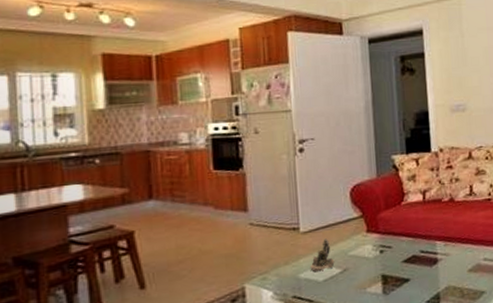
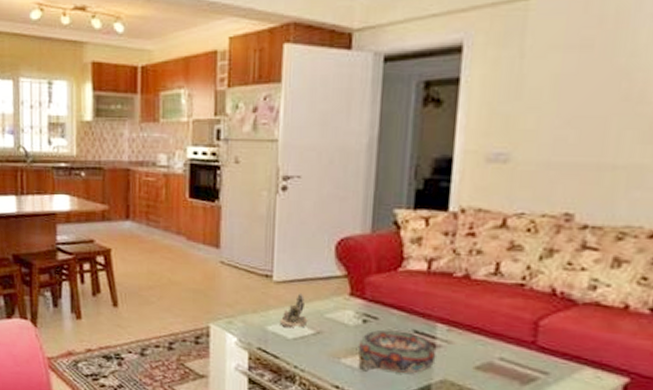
decorative bowl: none [379,253,440,290] -> present [359,330,436,373]

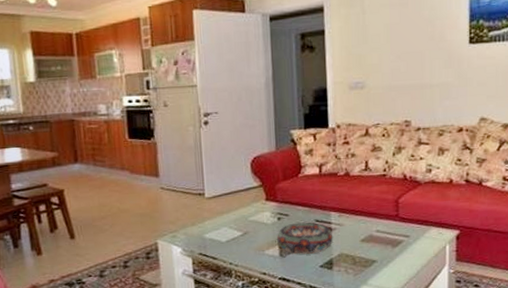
succulent planter: present [279,293,308,327] -> none [214,204,236,233]

